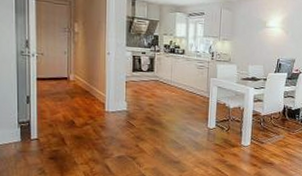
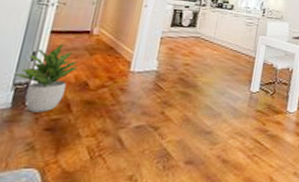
potted plant: none [16,88,64,145] -> present [13,43,79,113]

